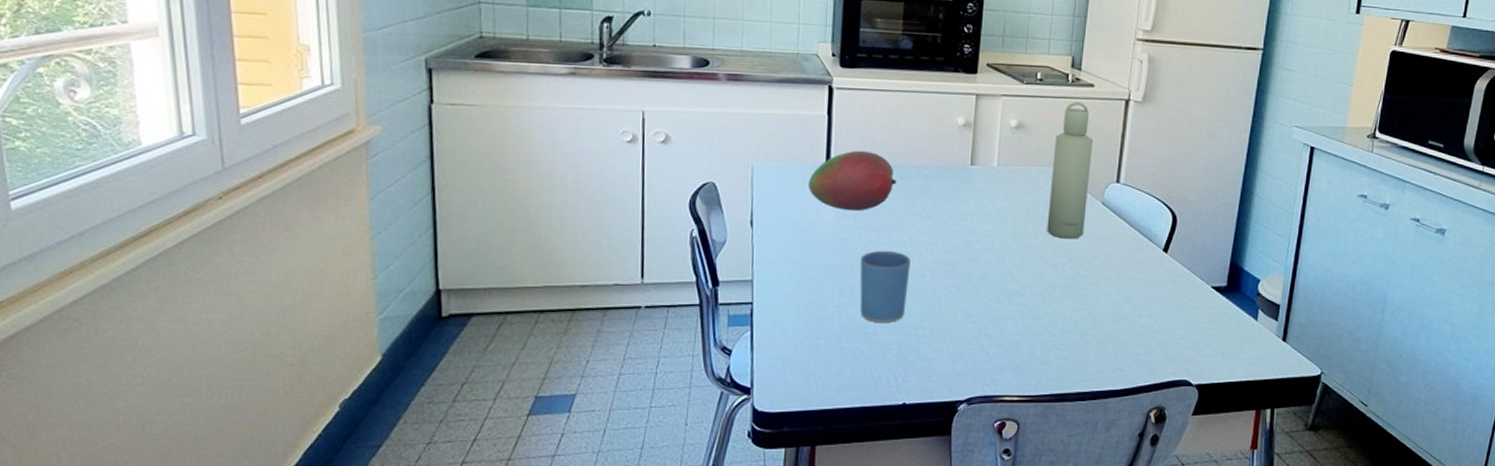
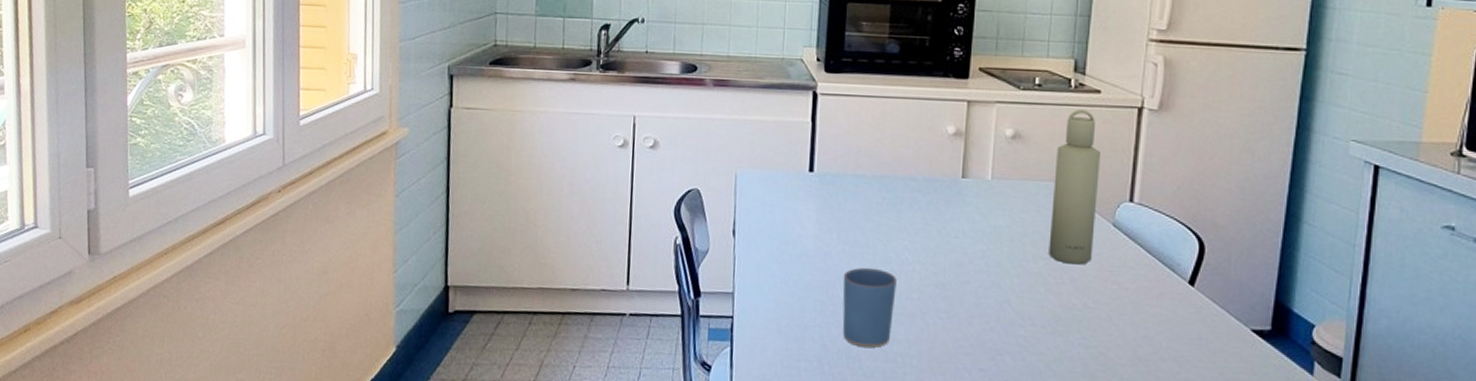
fruit: present [807,150,897,210] -> none [790,159,883,224]

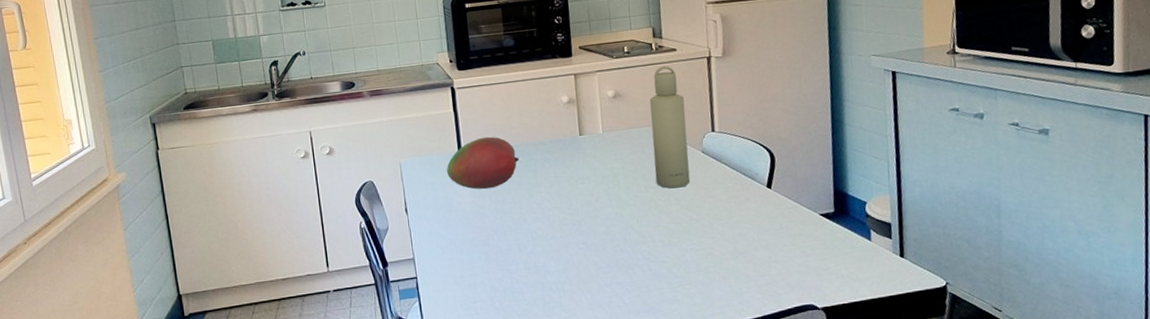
fruit: none [790,159,883,224] -> present [446,136,520,189]
mug: present [842,267,897,348] -> none [499,218,544,282]

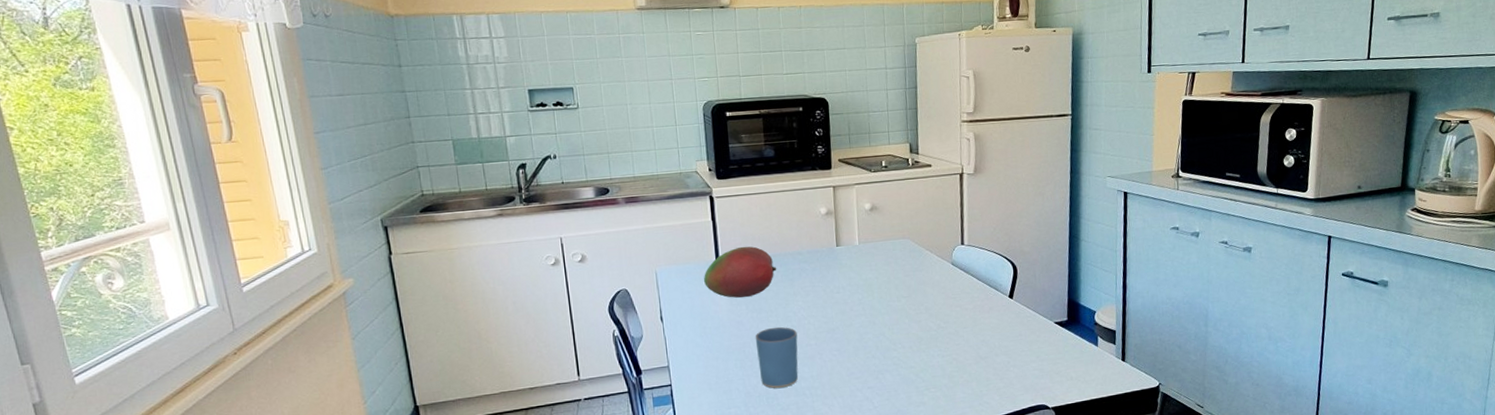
mug: none [499,218,544,282] -> present [755,326,798,388]
bottle: present [649,66,691,189] -> none [904,181,940,298]

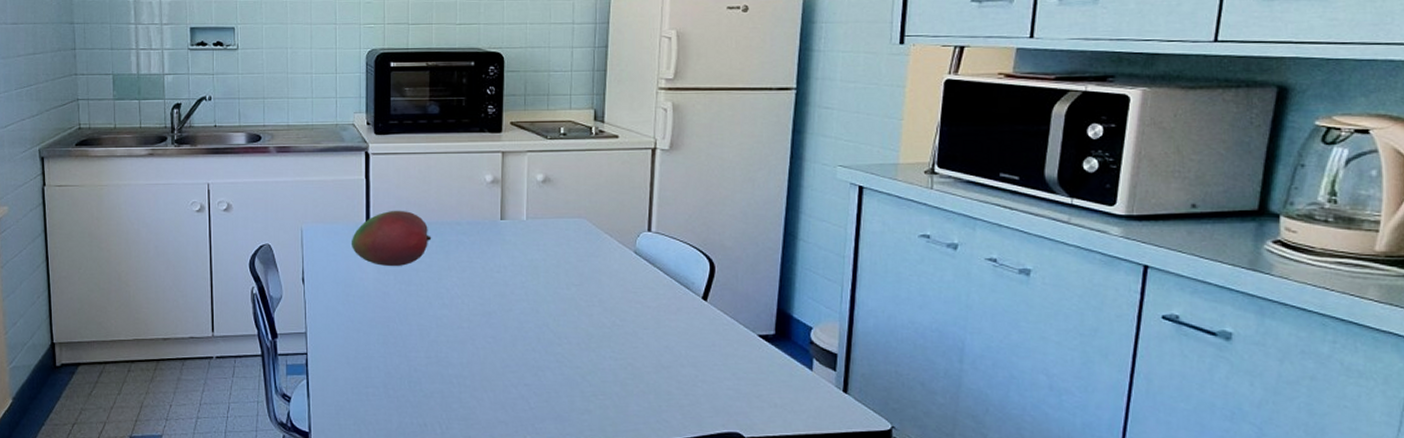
mug: present [755,326,798,388] -> none [401,303,449,372]

